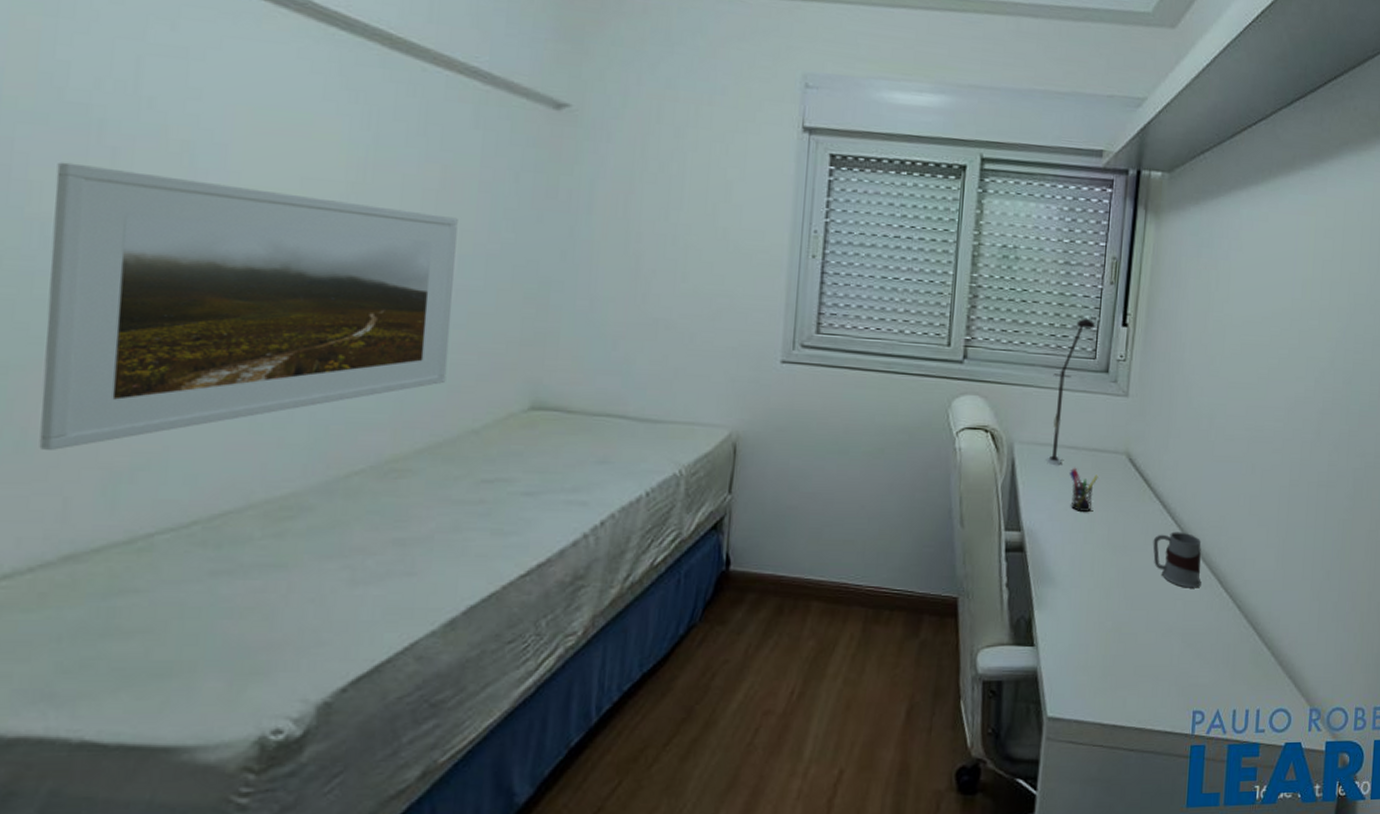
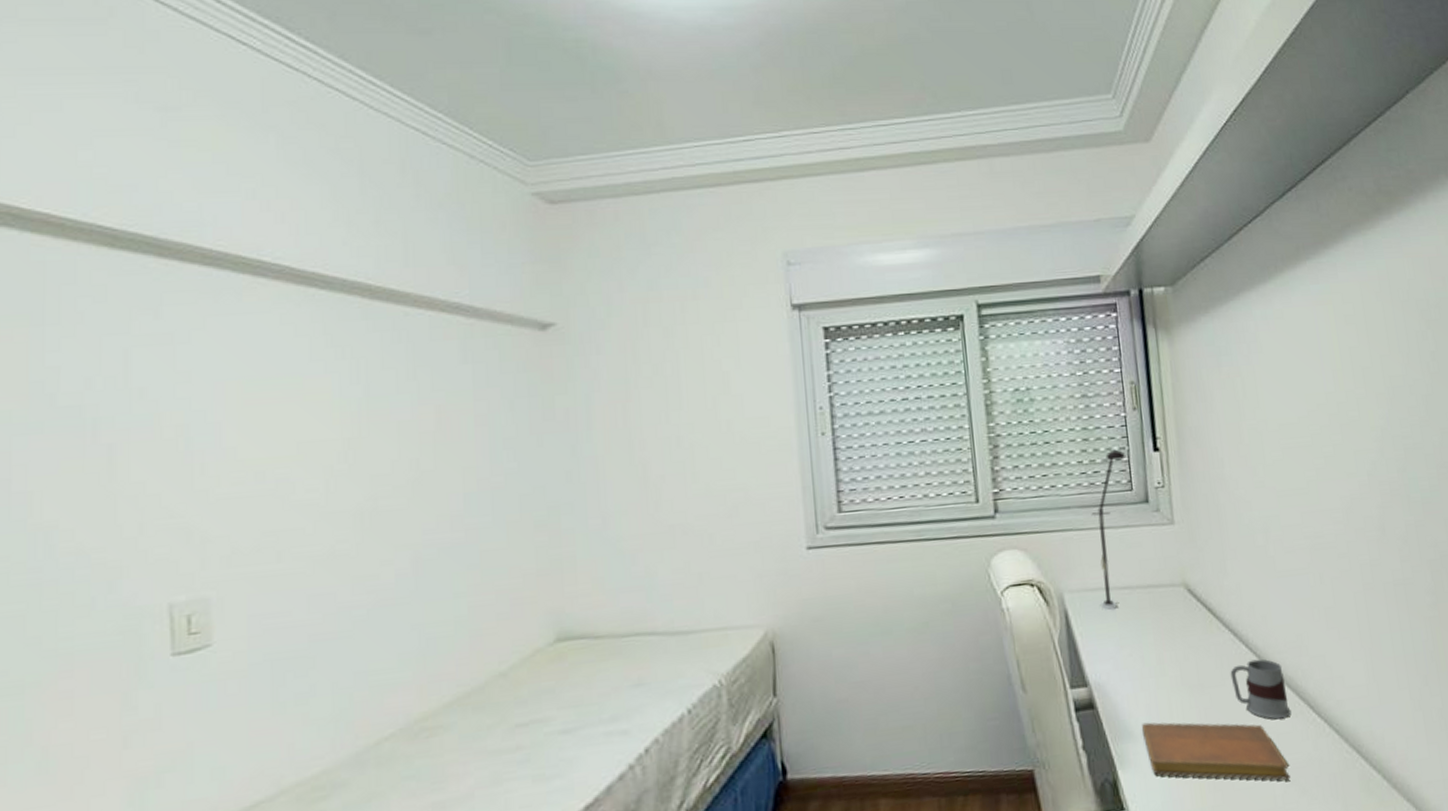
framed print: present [39,162,458,450] -> none [55,456,466,767]
notebook: none [1062,572,1190,642] -> present [1141,722,1290,780]
pen holder: present [1068,467,1098,513] -> none [1127,608,1159,656]

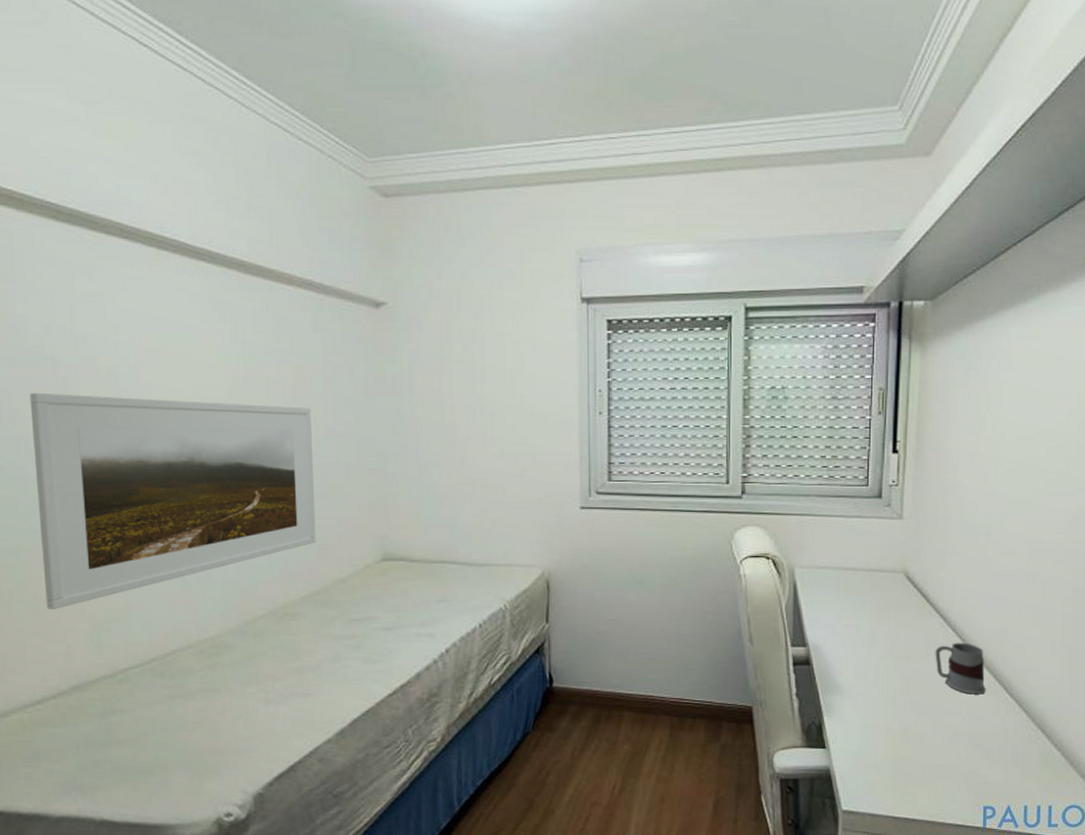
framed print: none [55,456,466,767] -> present [29,392,316,609]
desk lamp: present [1091,449,1125,611] -> none [825,448,865,587]
notebook: present [1141,722,1290,780] -> none [849,682,976,744]

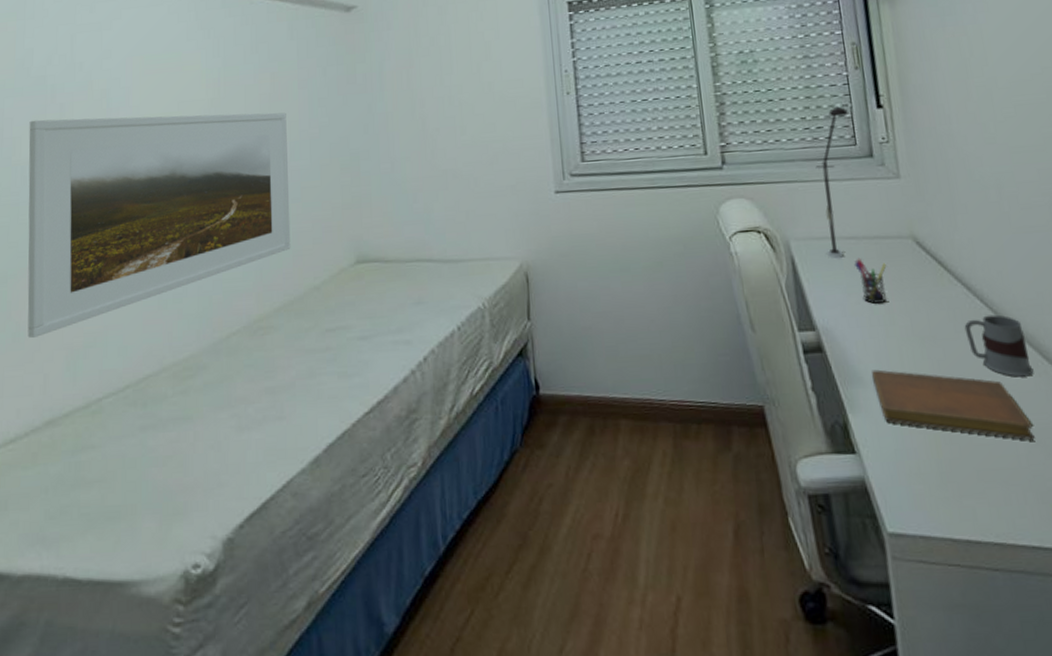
desk lamp: none [825,448,865,587] -> present [815,106,848,259]
pen holder: none [848,587,877,628] -> present [853,258,887,305]
notebook: none [849,682,976,744] -> present [871,369,1035,440]

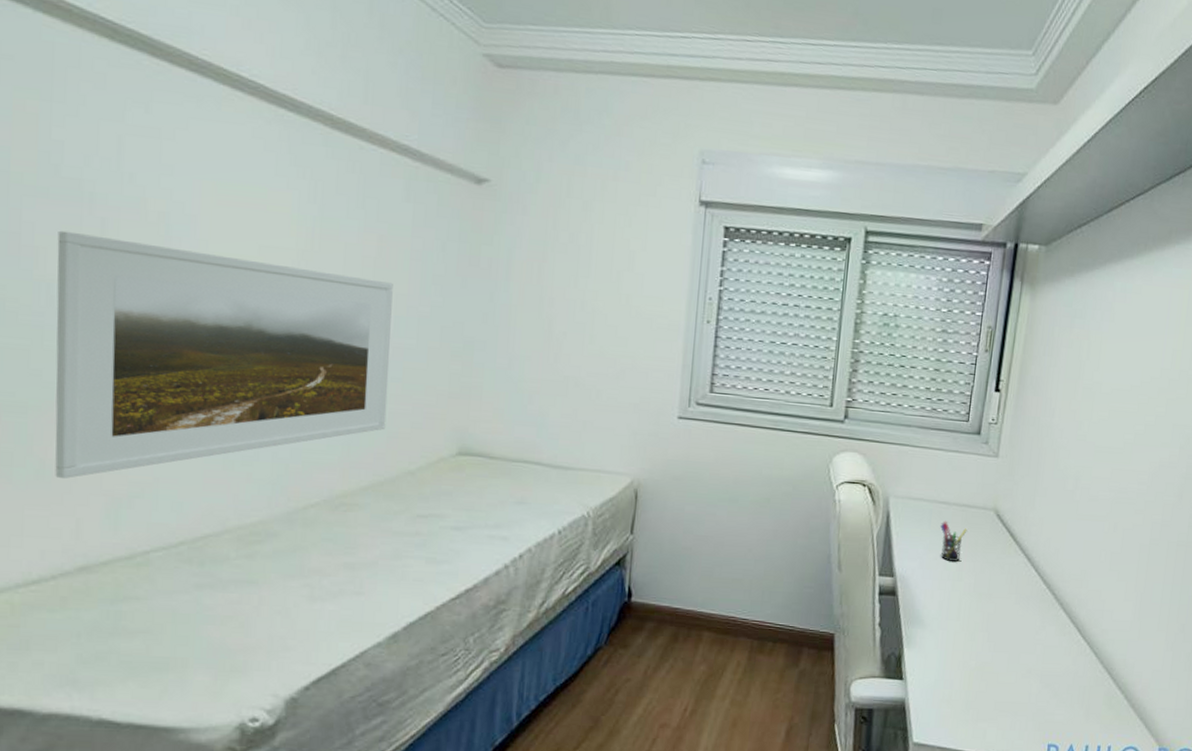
desk lamp: present [815,106,848,259] -> none [918,383,969,520]
notebook: present [871,369,1035,440] -> none [931,615,1048,683]
mug: present [964,314,1034,377] -> none [1016,582,1063,635]

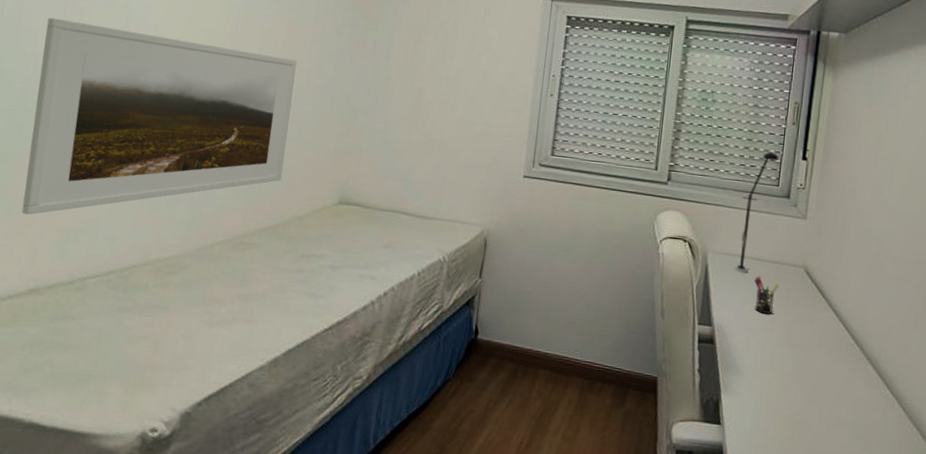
desk lamp: none [918,383,969,520] -> present [734,151,779,274]

